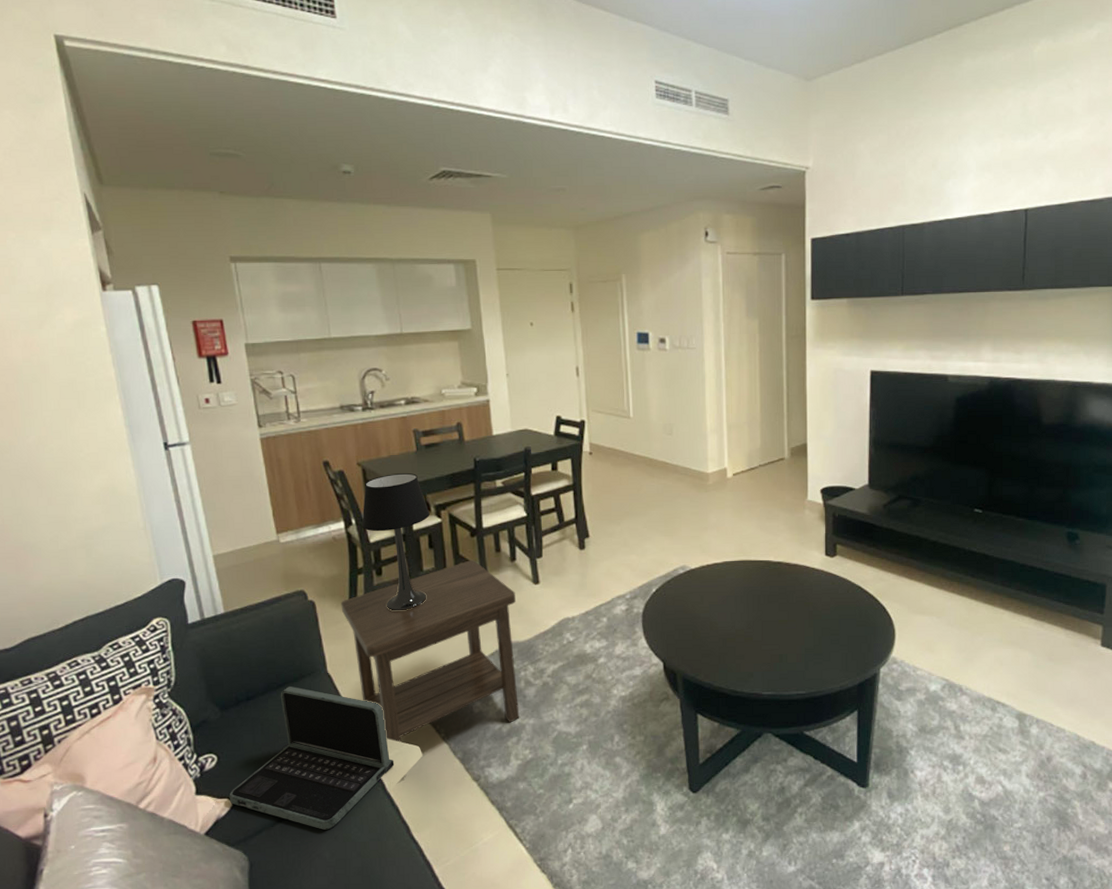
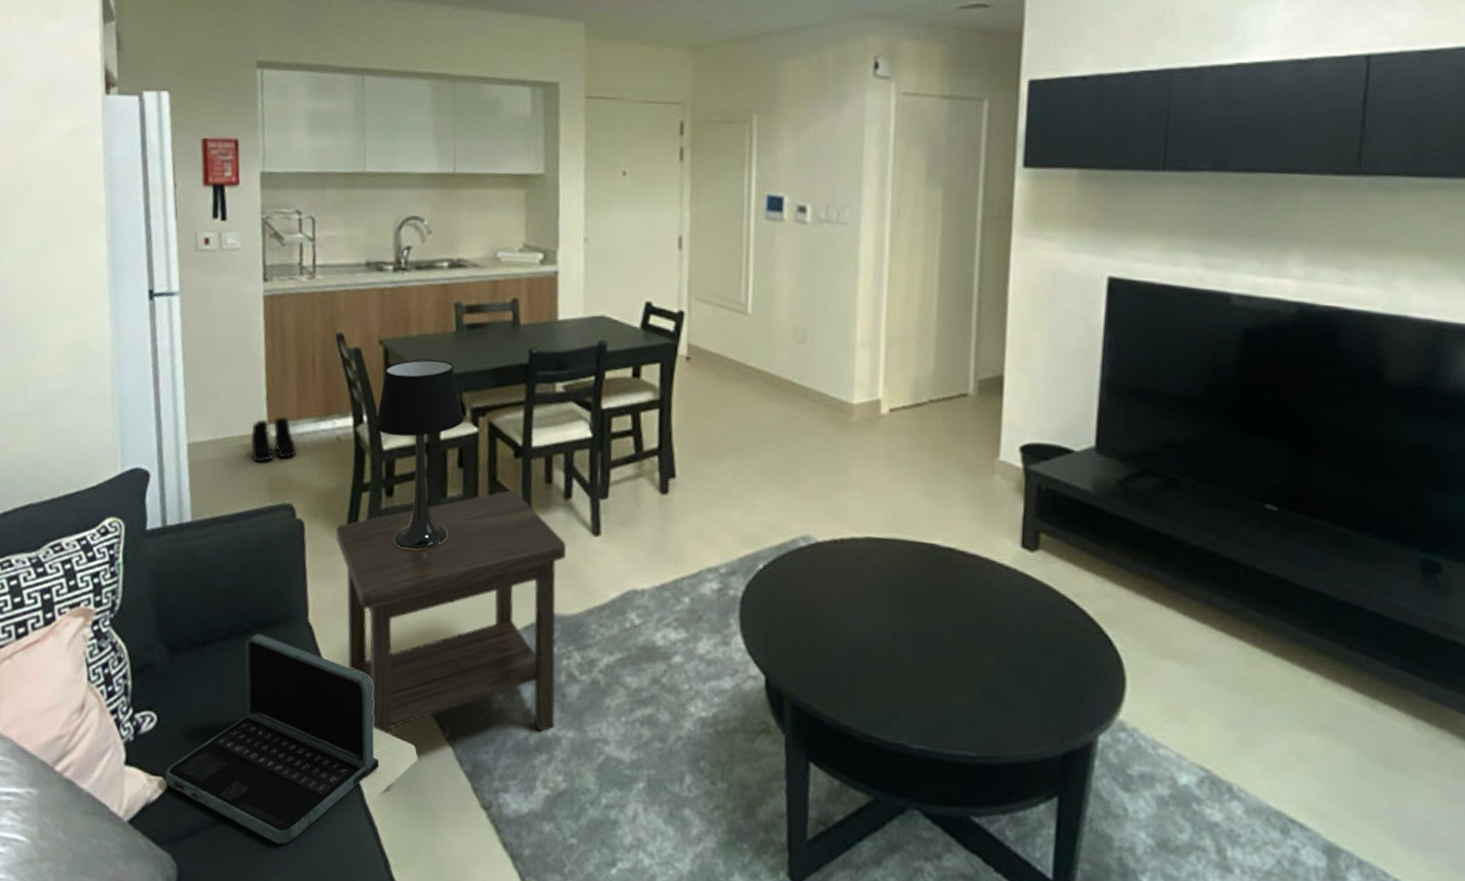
boots: none [265,527,303,563] -> present [251,416,297,463]

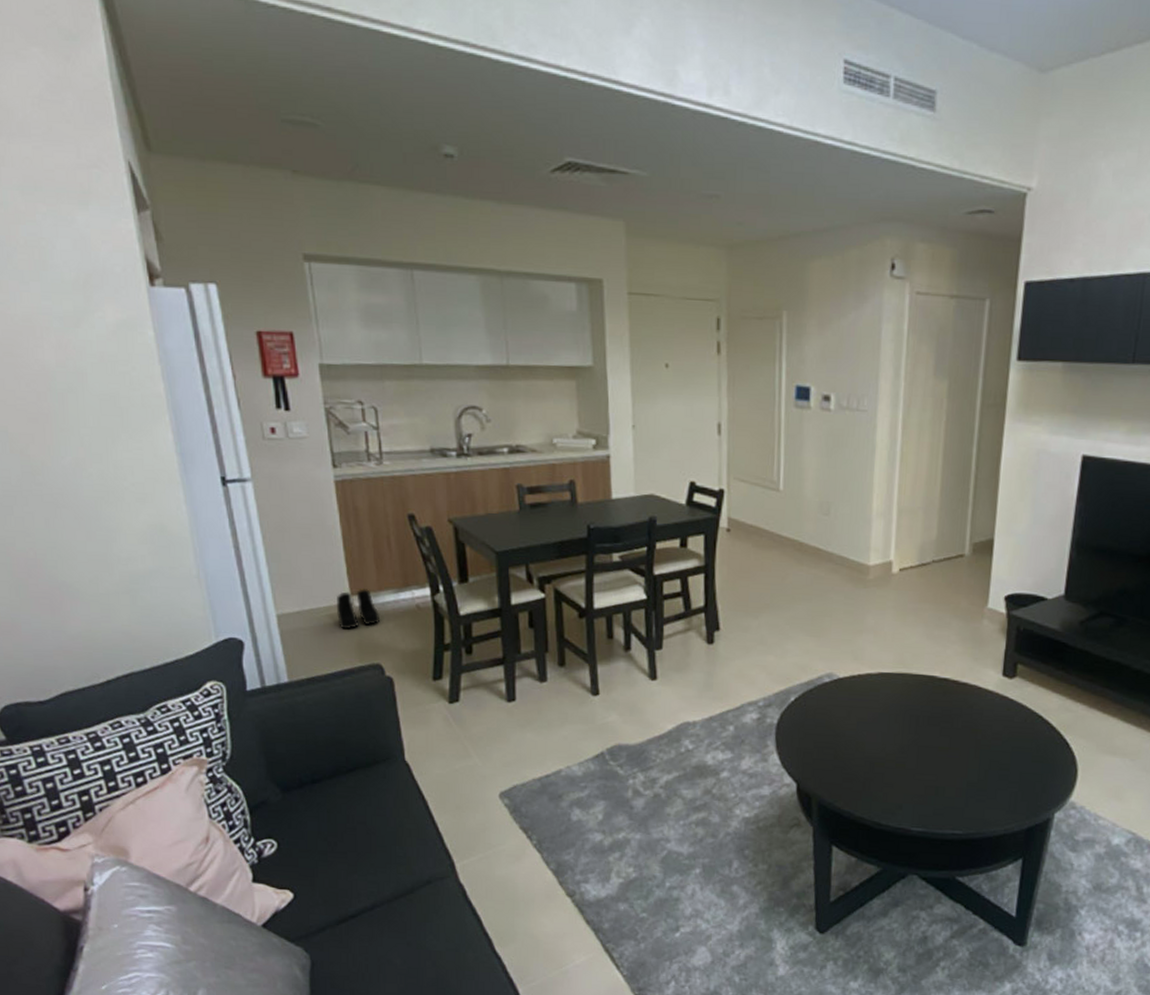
laptop: present [164,634,380,845] -> none [289,772,478,934]
side table: present [336,490,566,789] -> none [423,645,628,886]
table lamp: present [374,359,464,550] -> none [450,535,532,698]

